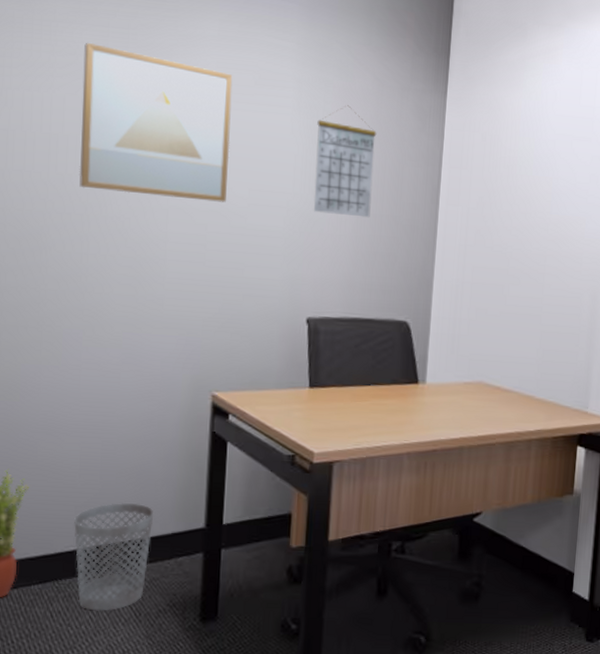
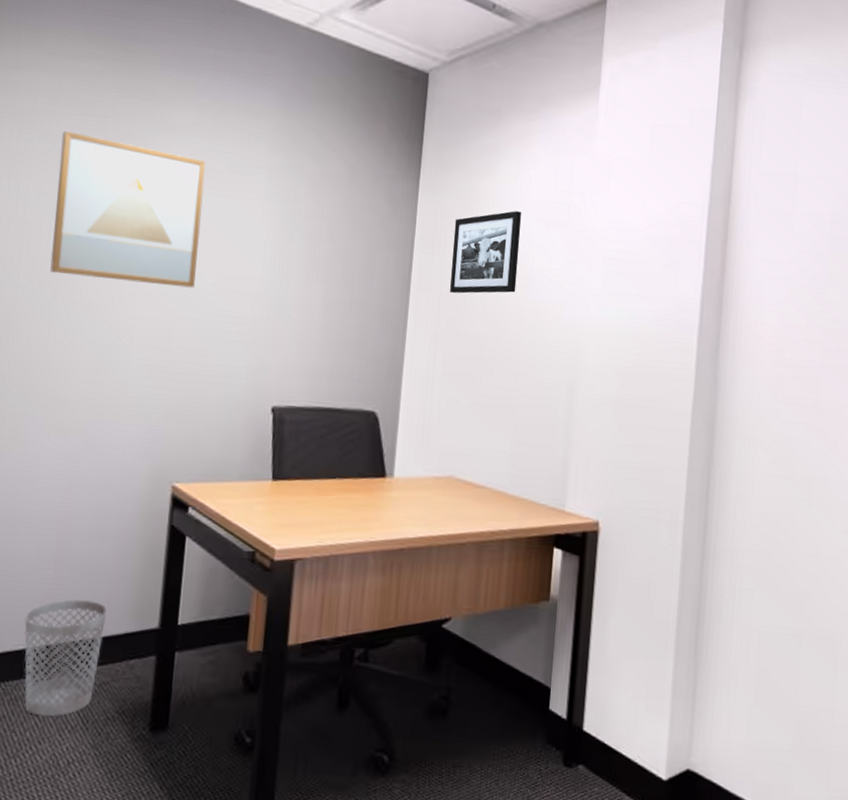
calendar: present [313,105,377,218] -> none [282,191,348,304]
picture frame: none [478,125,548,207] -> present [450,211,522,294]

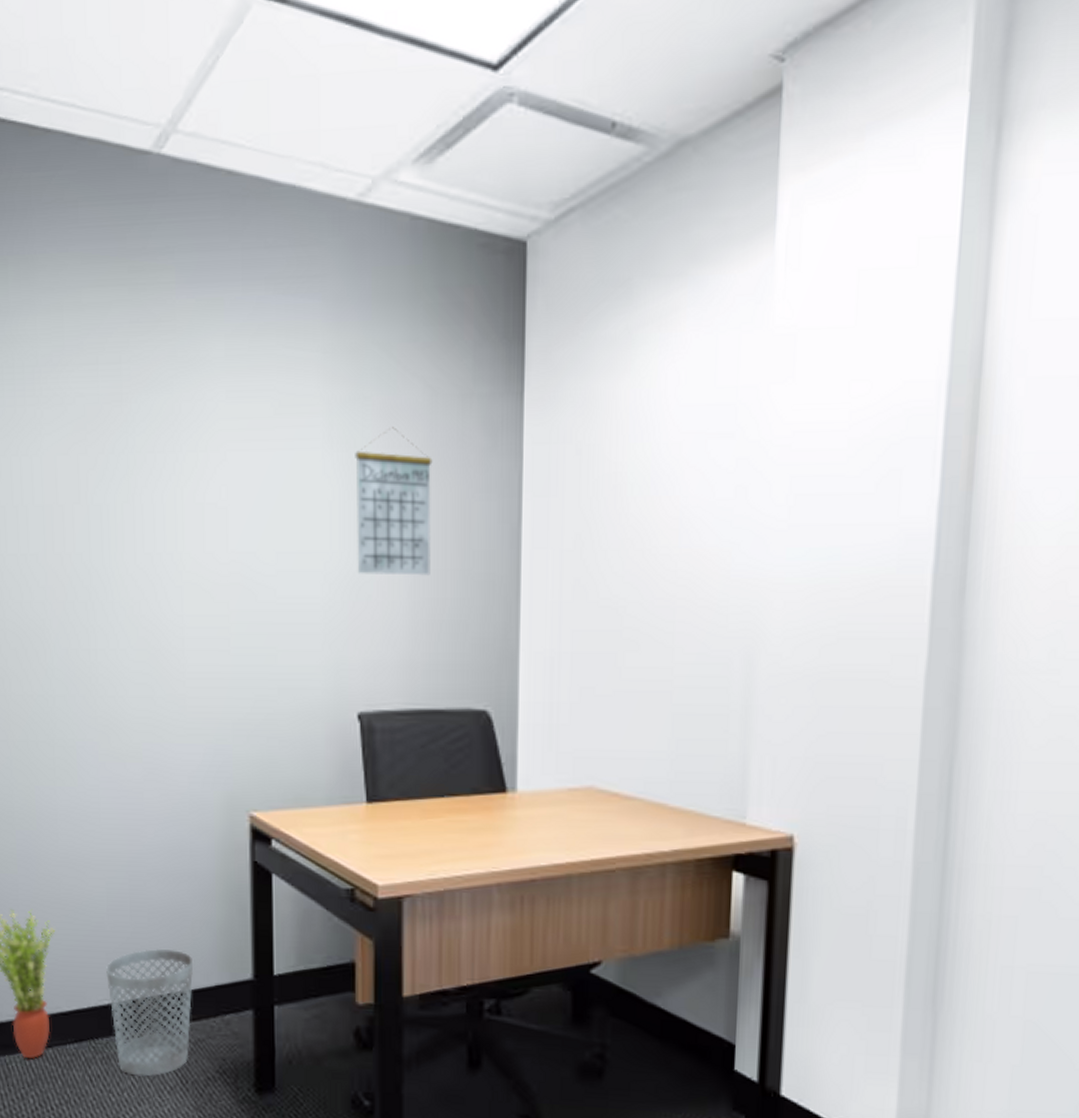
wall art: present [50,130,206,288] -> none [72,386,250,572]
calendar: none [282,191,348,304] -> present [355,427,433,576]
picture frame: present [450,211,522,294] -> none [574,423,669,546]

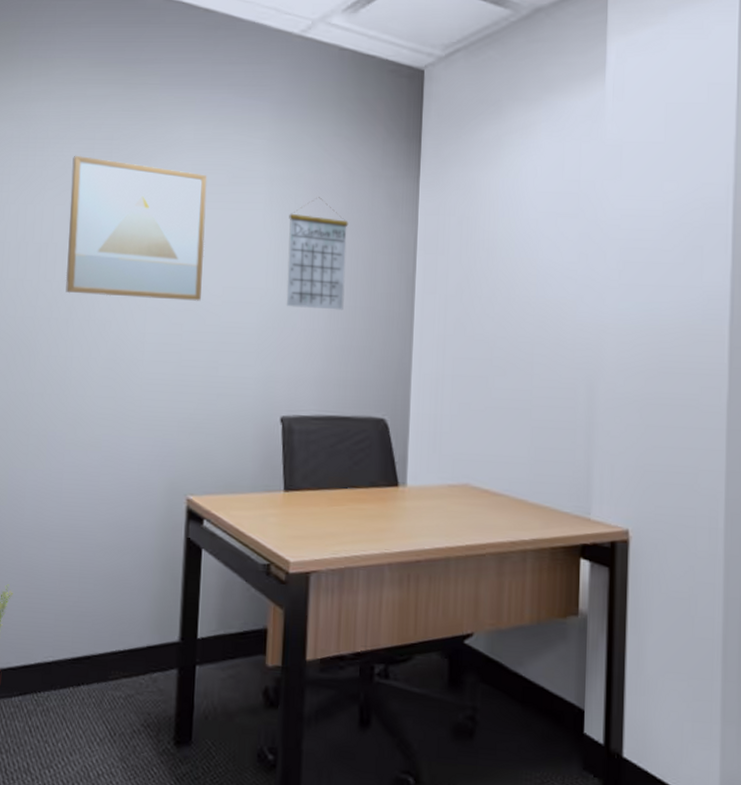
wall art: none [72,386,250,572] -> present [65,155,207,301]
wastebasket: present [106,949,194,1077] -> none [53,612,130,729]

